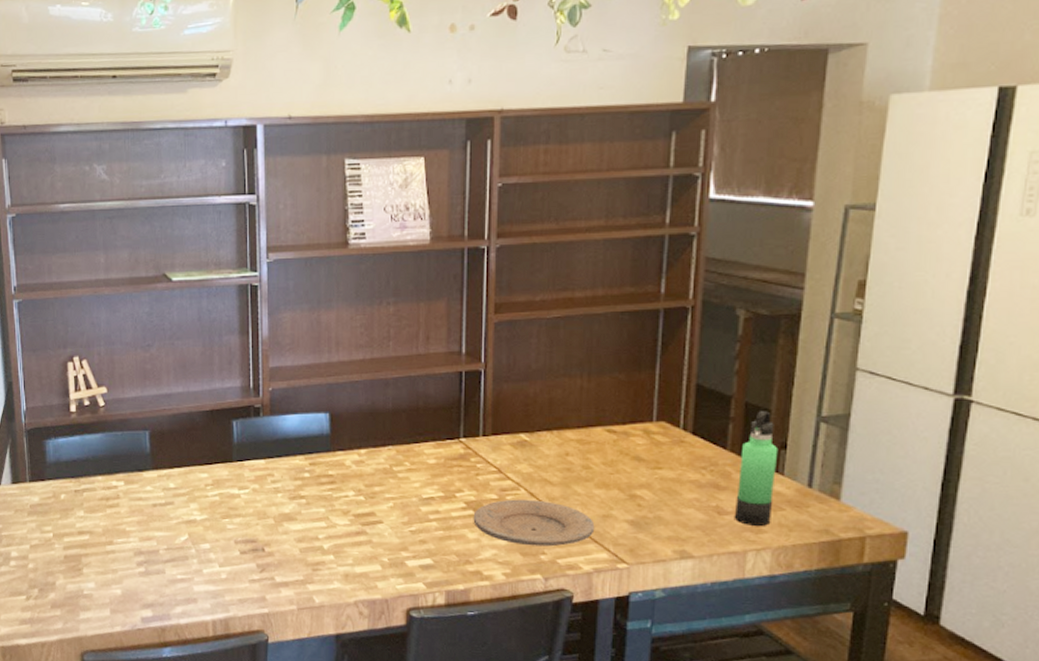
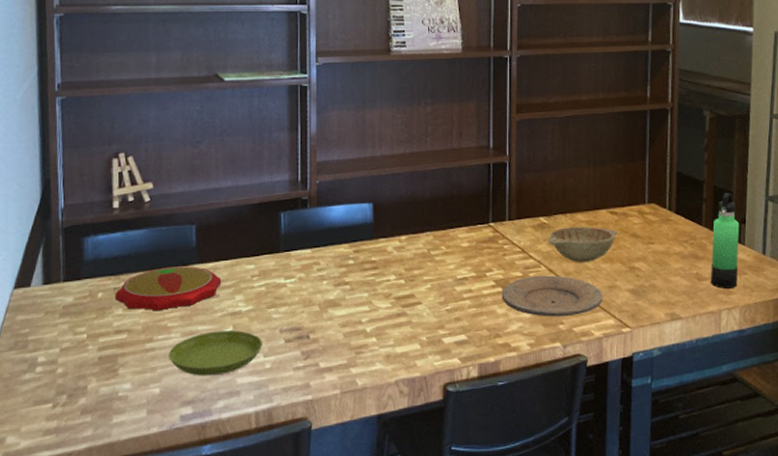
plate: none [76,472,176,514] -> present [115,266,222,310]
saucer: none [128,538,218,582] -> present [169,330,262,376]
decorative bowl: none [530,446,616,487] -> present [548,227,618,262]

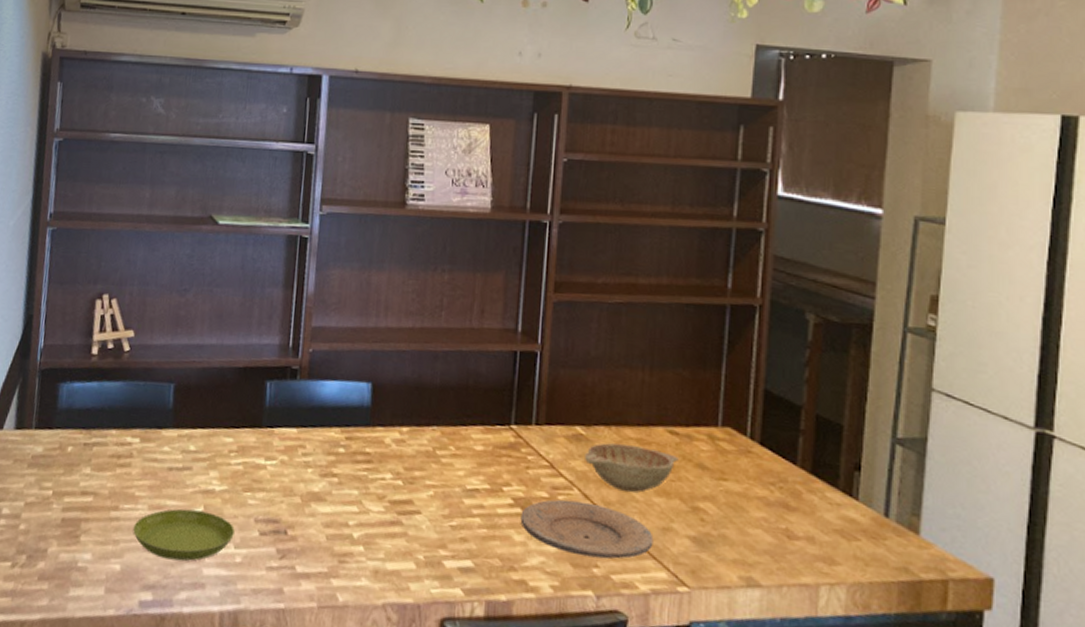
plate: present [115,266,222,310] -> none [84,427,197,476]
thermos bottle: present [710,193,740,288] -> none [805,426,852,557]

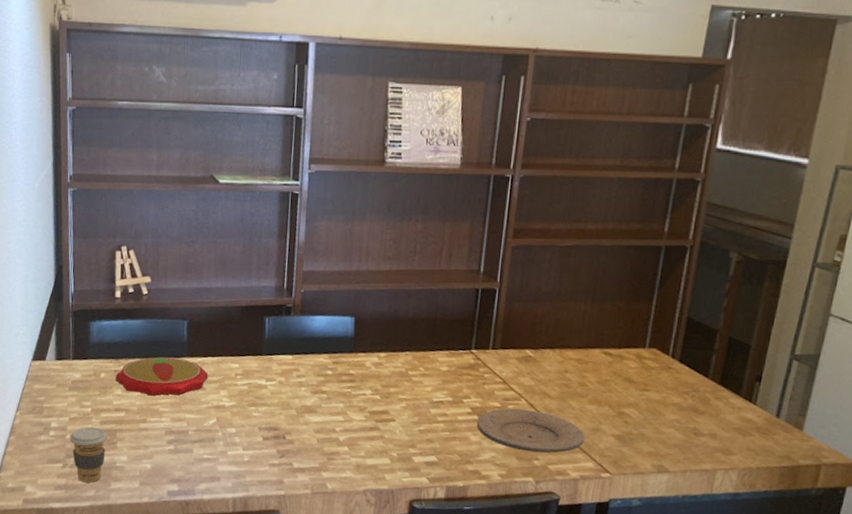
coffee cup: none [23,514,70,588] -> present [70,426,108,483]
plate: none [84,427,197,476] -> present [115,357,209,396]
saucer: present [133,508,235,562] -> none [159,420,242,461]
decorative bowl: present [585,443,679,493] -> none [532,363,610,402]

